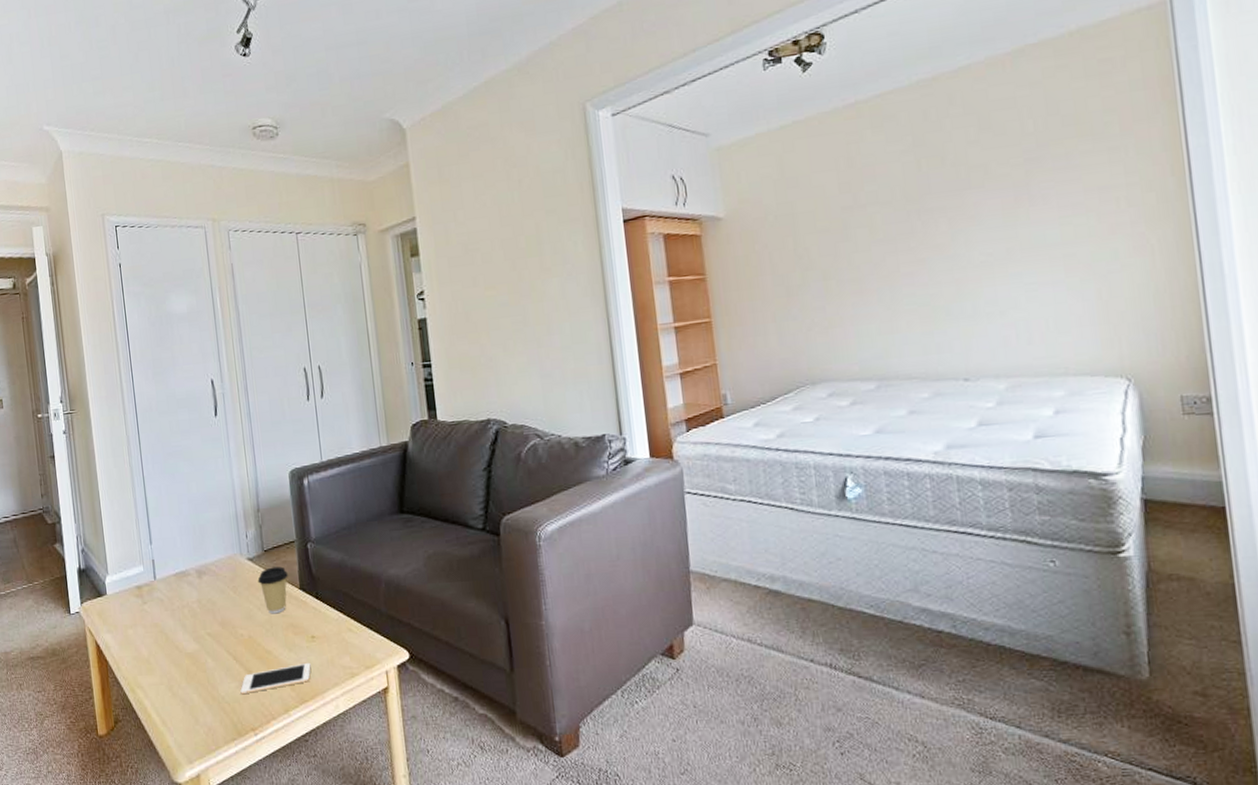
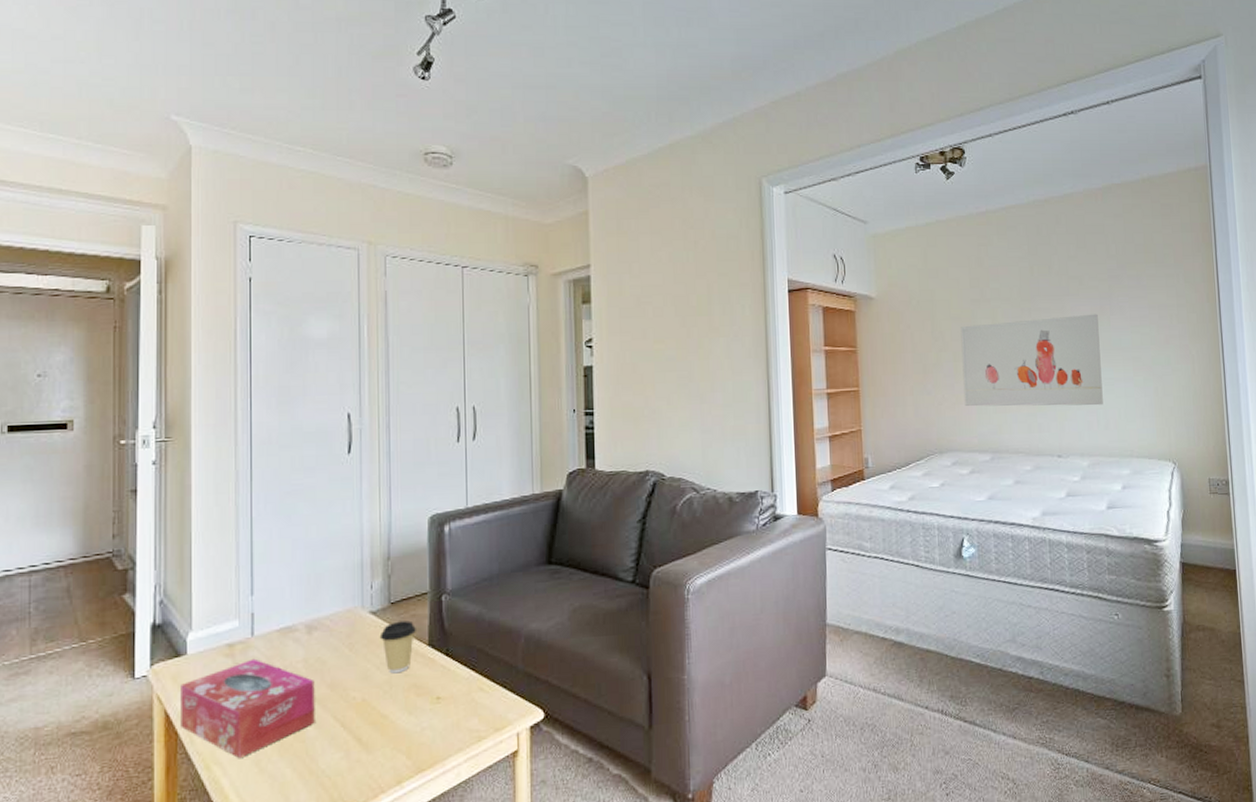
tissue box: none [105,599,212,684] -> present [181,658,315,759]
cell phone: present [240,662,311,695] -> none [345,726,433,767]
wall art: none [829,207,1024,330] -> present [960,314,1103,407]

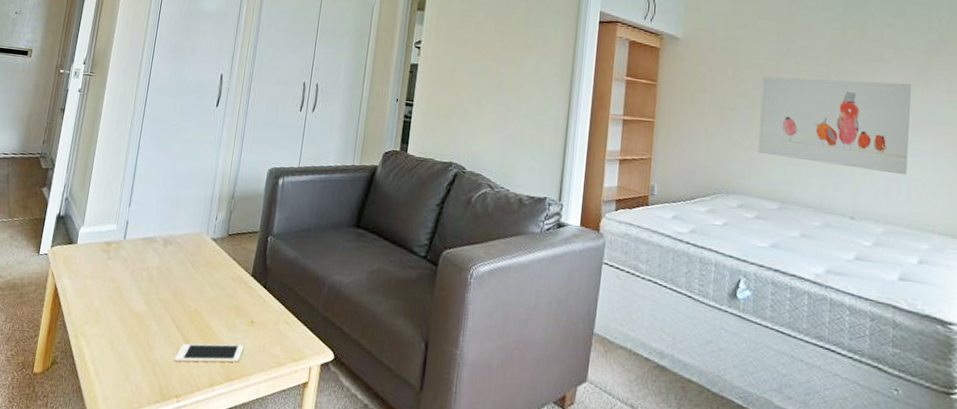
tissue box: present [181,658,315,759] -> none [63,257,163,336]
cell phone: none [345,726,433,767] -> present [174,343,244,363]
coffee cup: present [379,620,416,674] -> none [216,250,245,294]

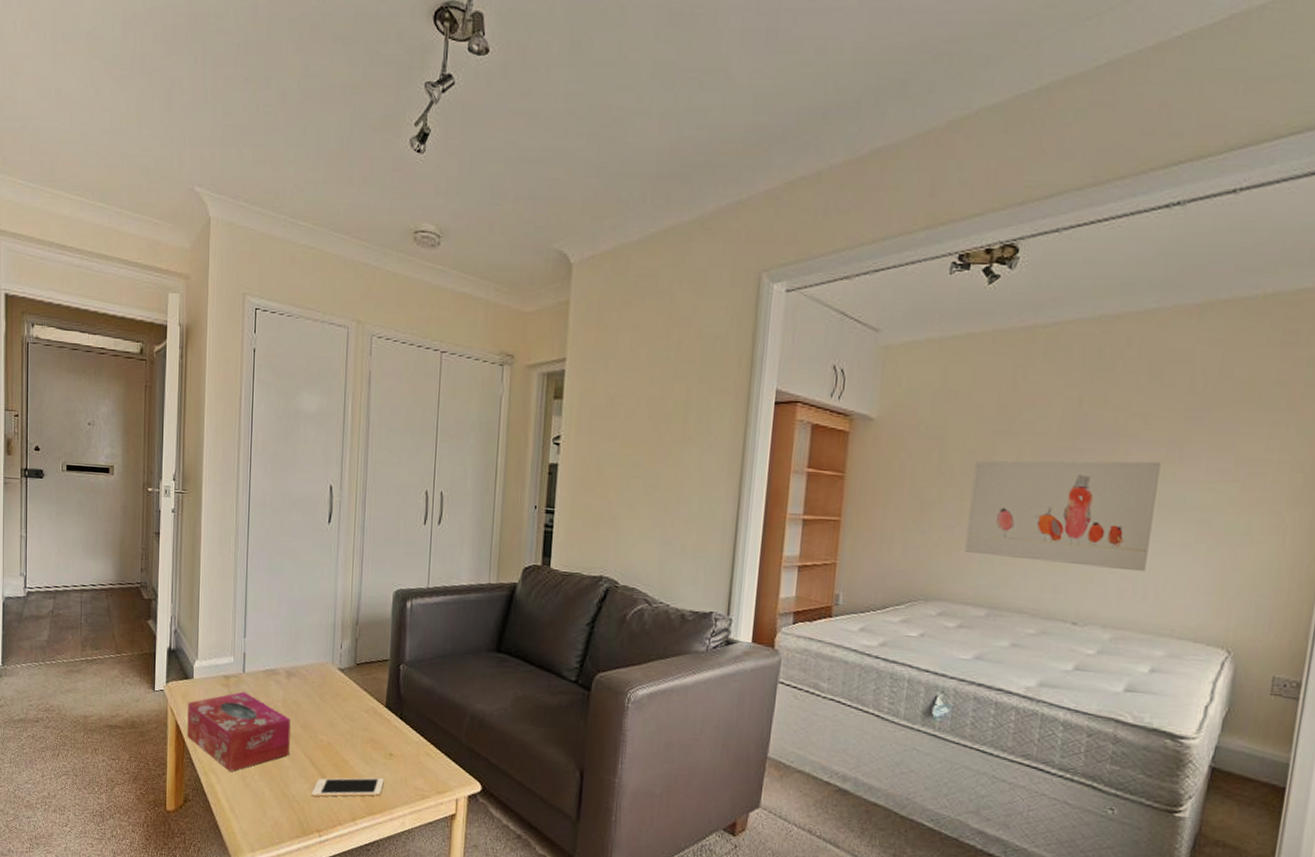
tissue box: none [63,257,163,336] -> present [187,691,291,772]

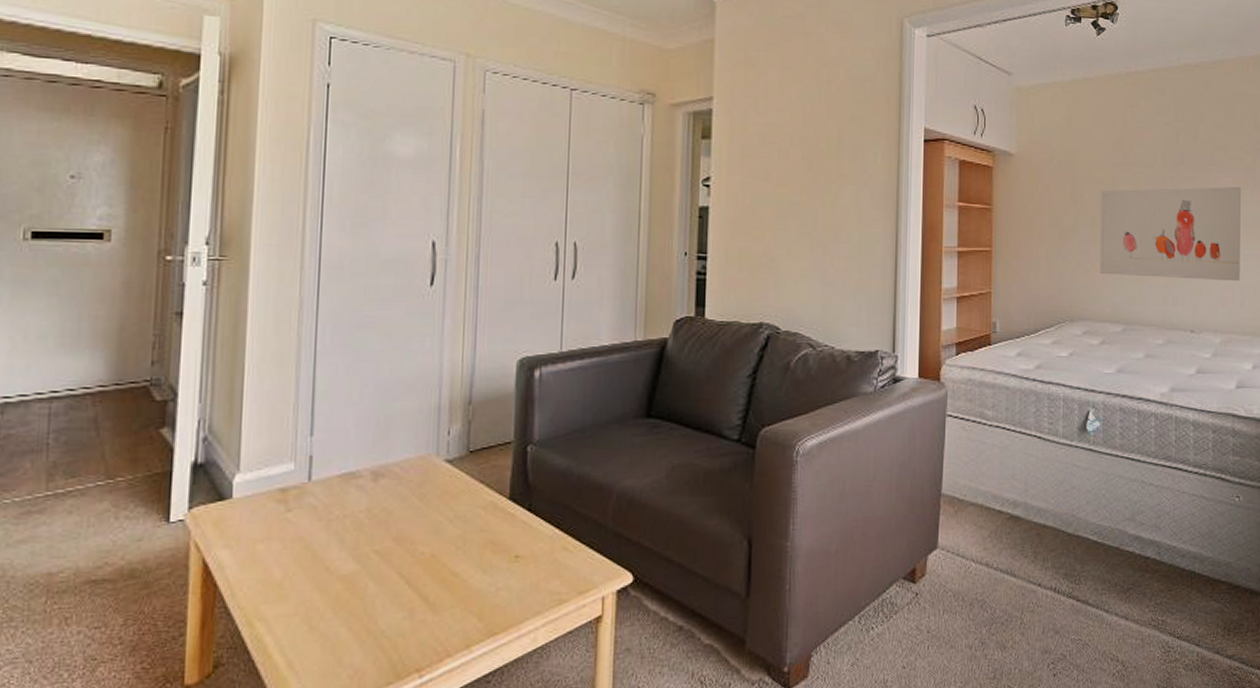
tissue box: present [187,691,291,772] -> none [221,505,378,616]
cell phone: present [311,777,384,797] -> none [408,587,509,628]

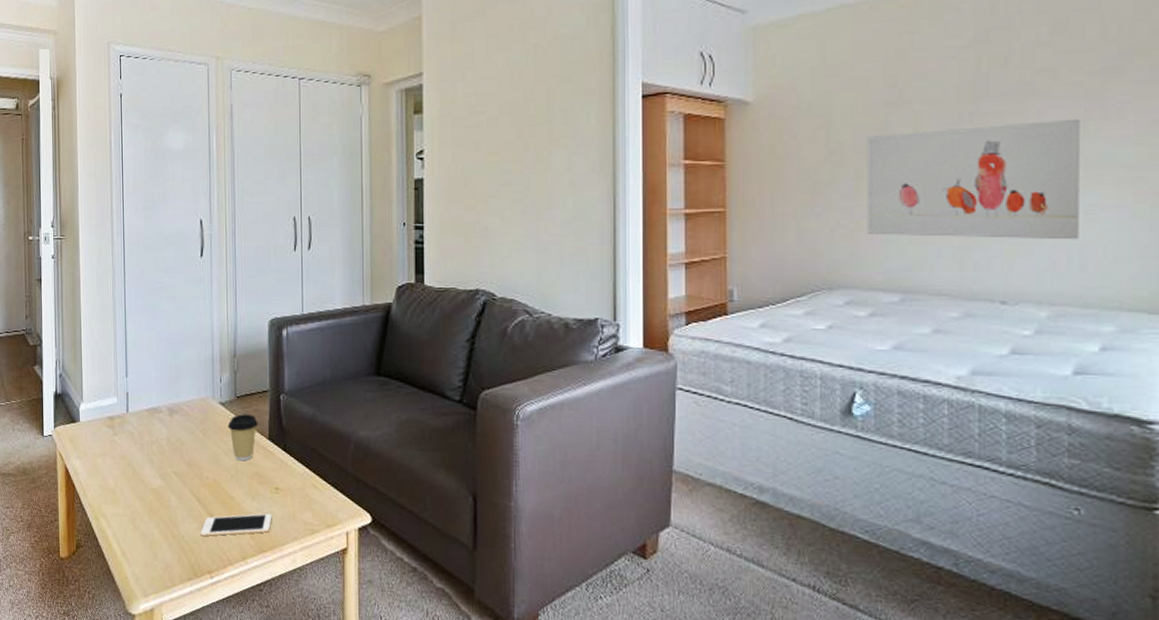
cell phone: none [408,587,509,628] -> present [200,513,272,537]
coffee cup: none [454,471,496,528] -> present [227,414,258,461]

